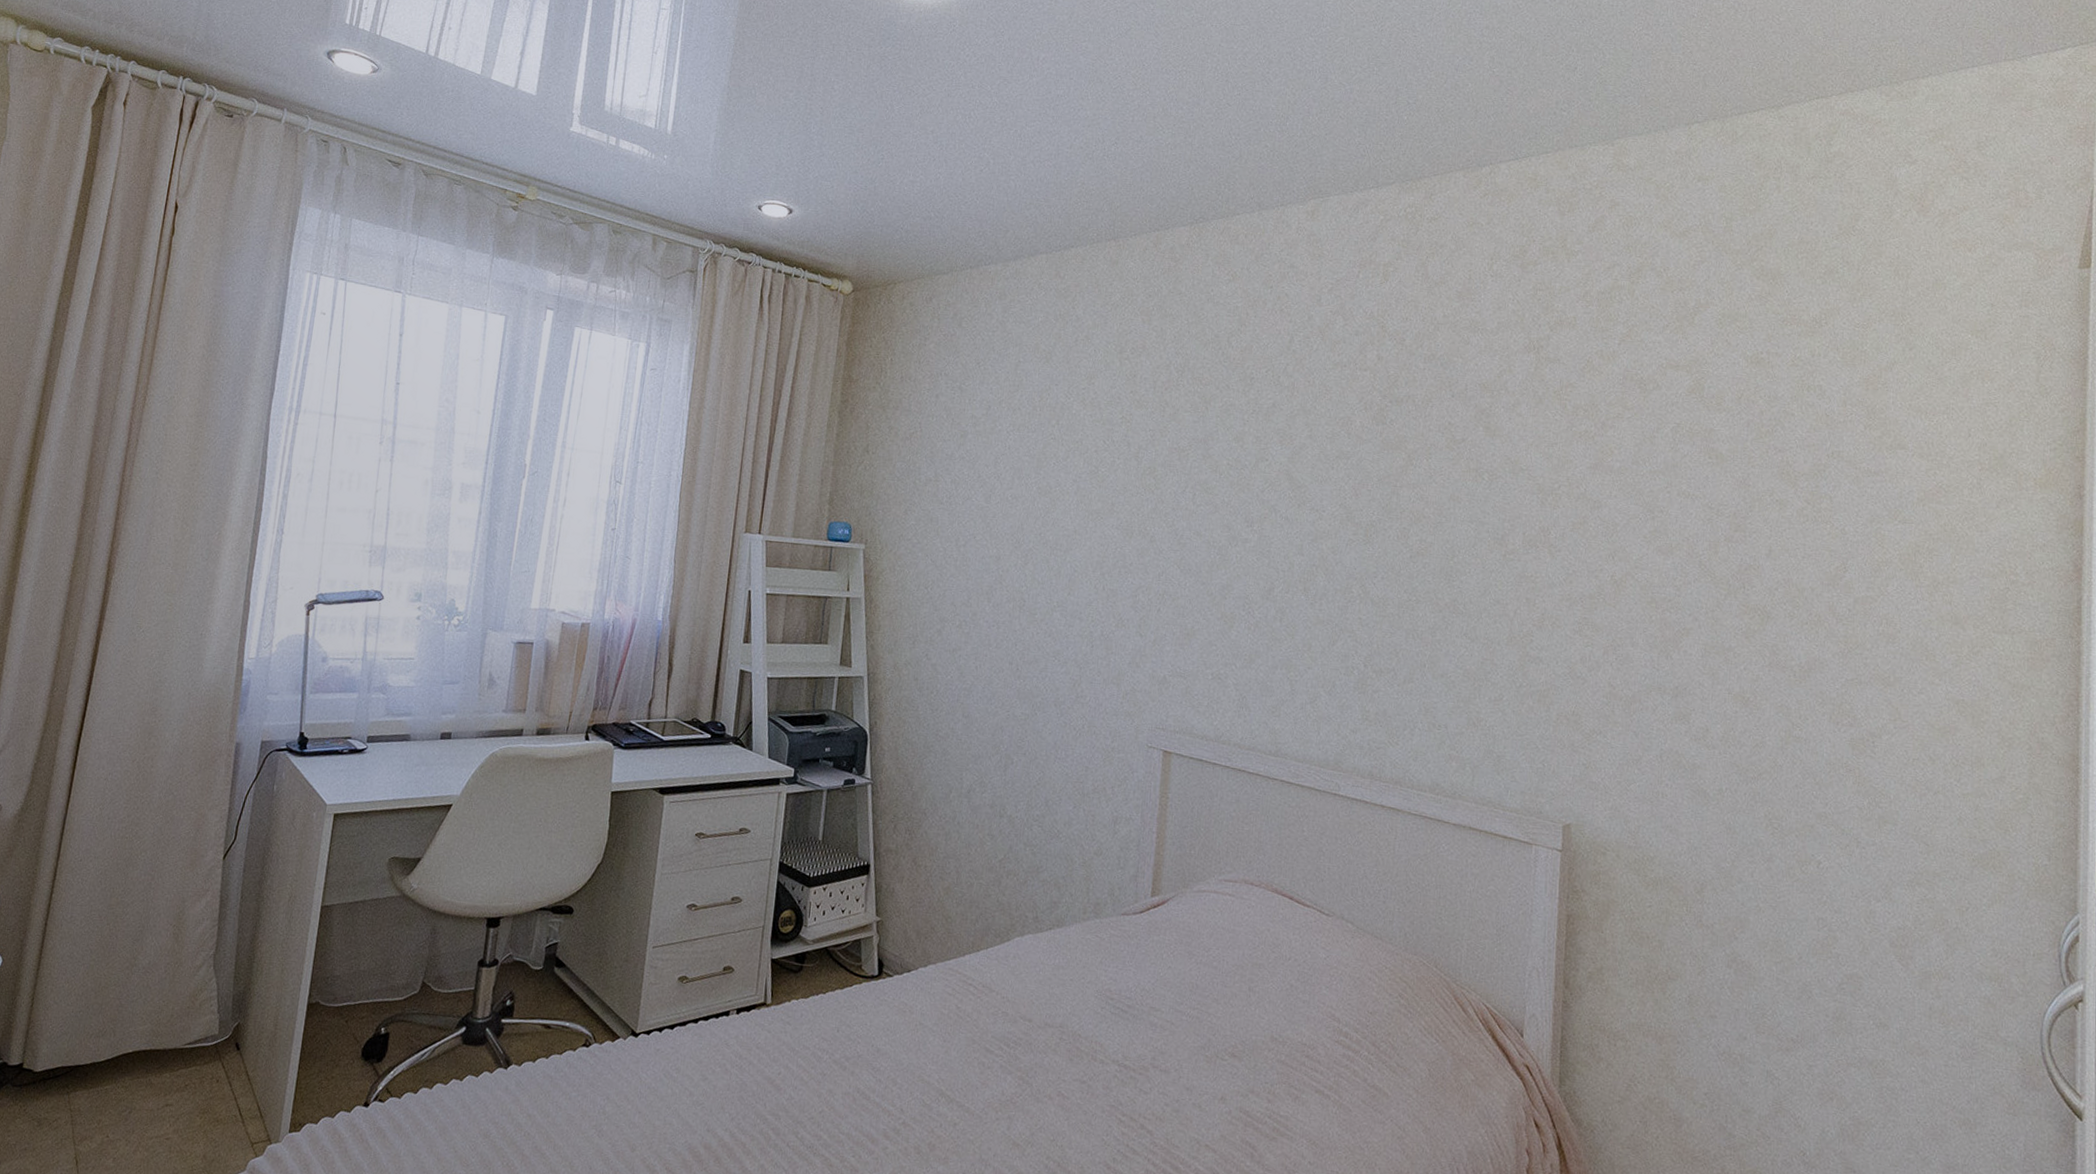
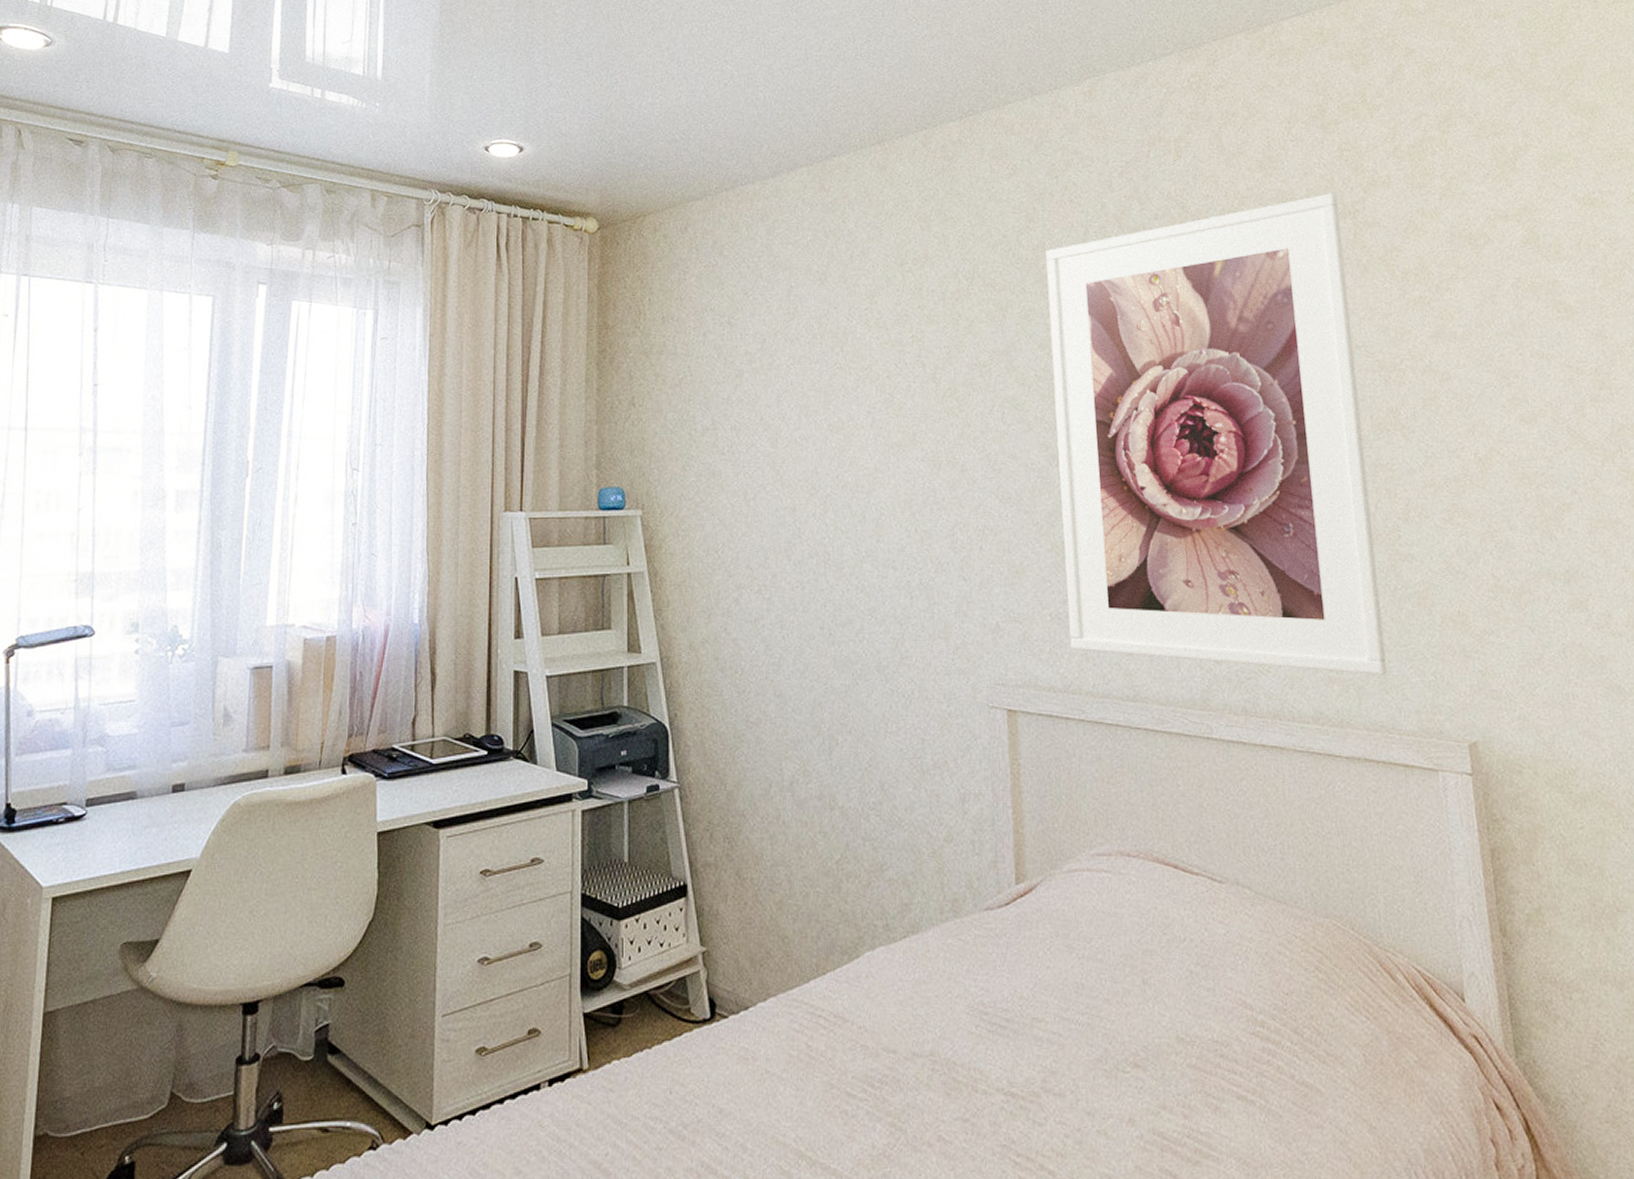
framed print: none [1226,328,1525,759] -> present [1045,193,1388,676]

